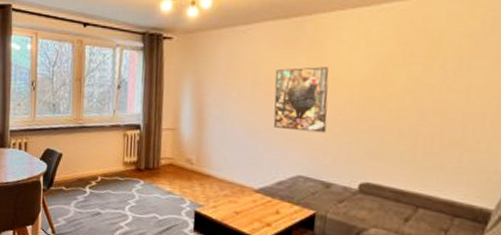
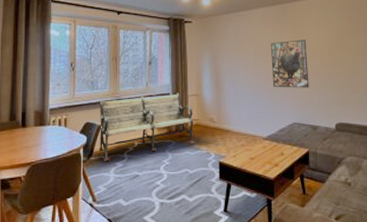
bench: none [59,124,167,193] -> present [98,92,195,161]

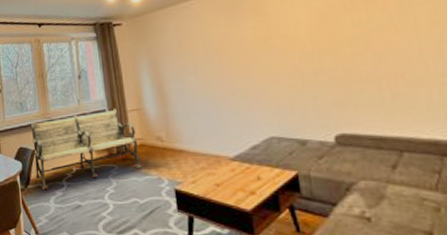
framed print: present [270,40,309,88] -> none [224,27,287,93]

